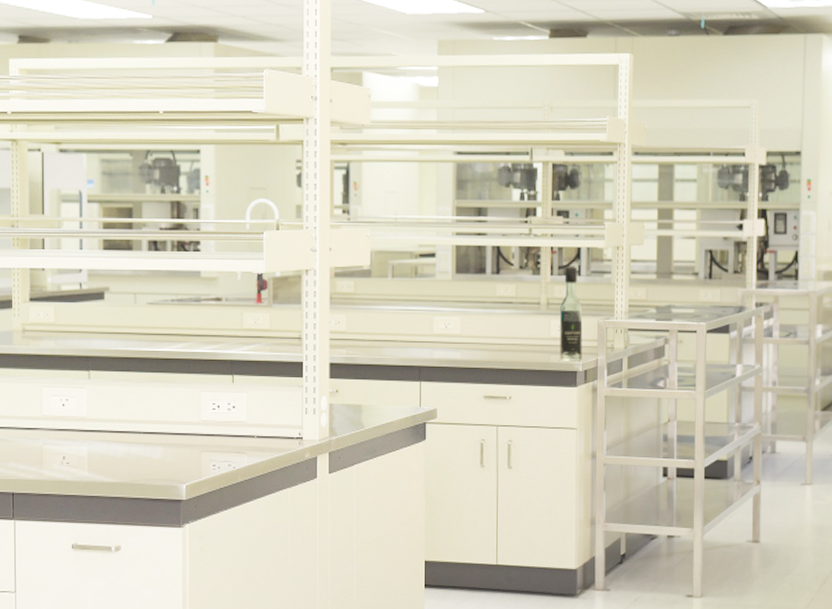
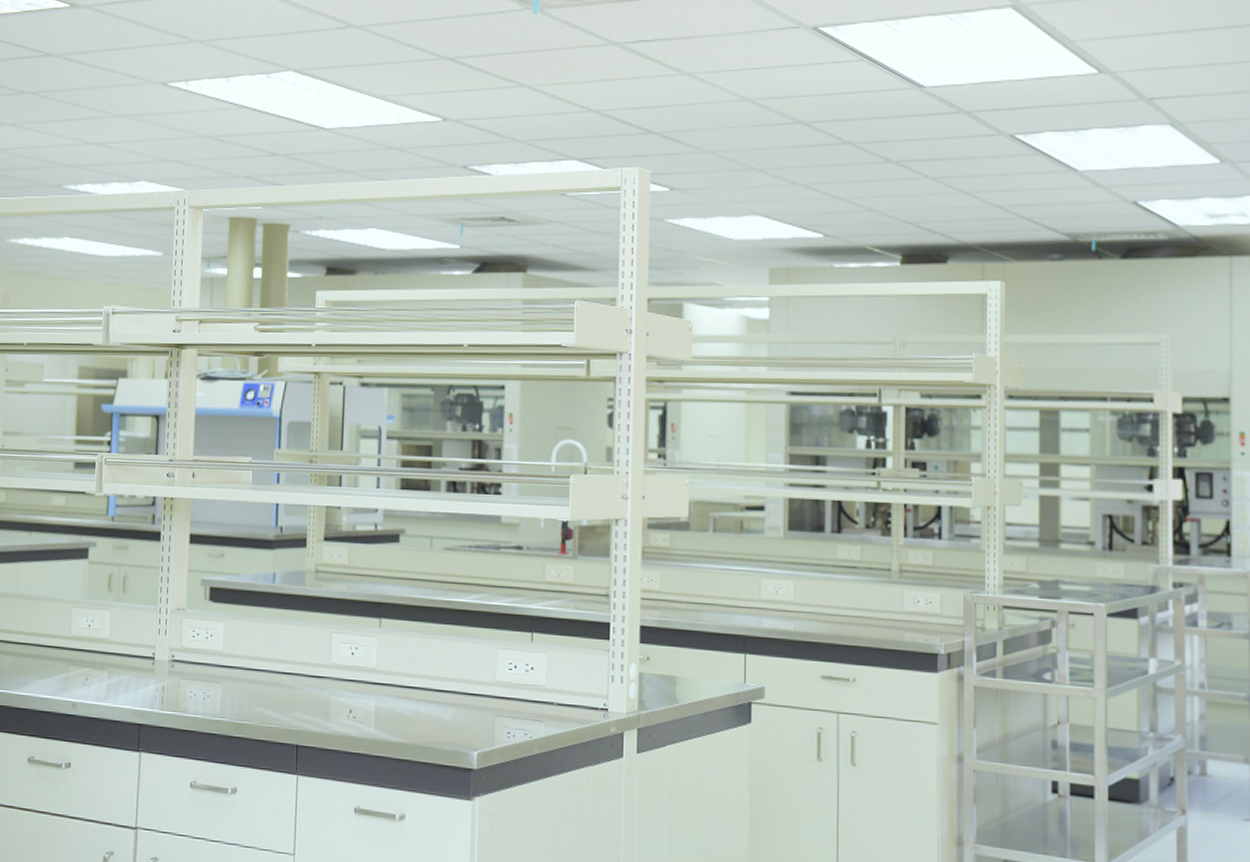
bottle: present [560,267,583,362] -> none [916,528,945,643]

